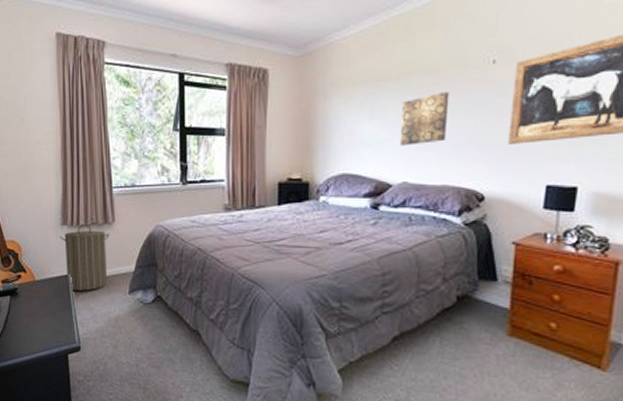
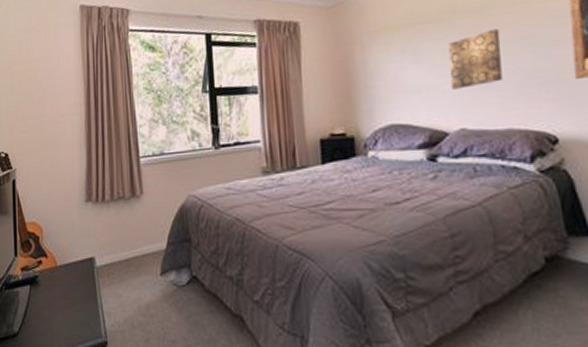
laundry hamper: present [59,224,110,291] -> none [83,199,138,275]

